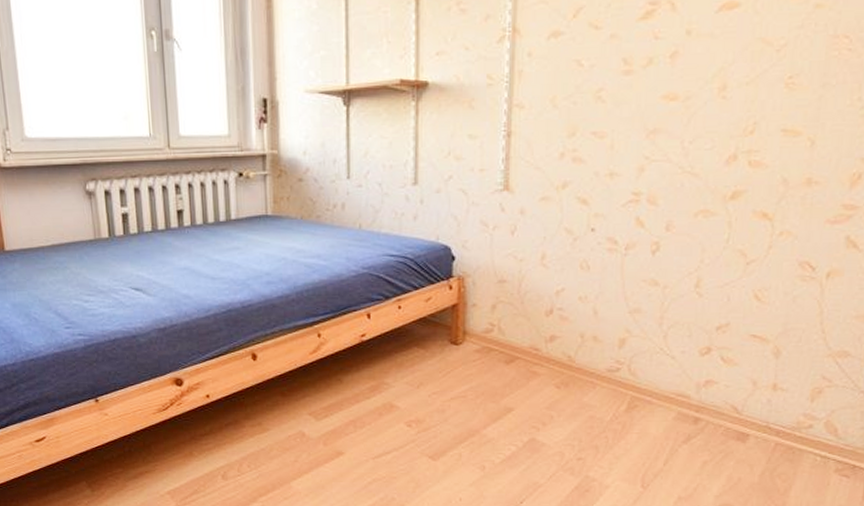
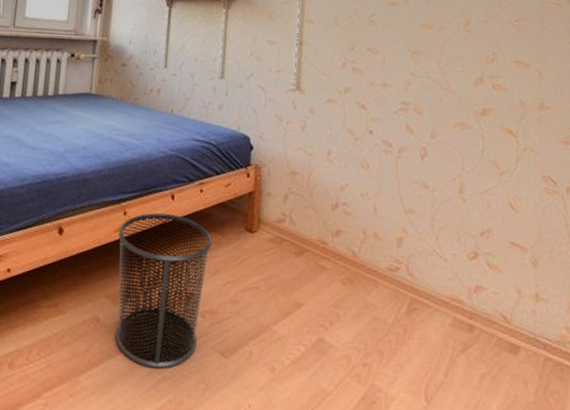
waste bin: none [314,333,414,472] -> present [115,213,212,369]

